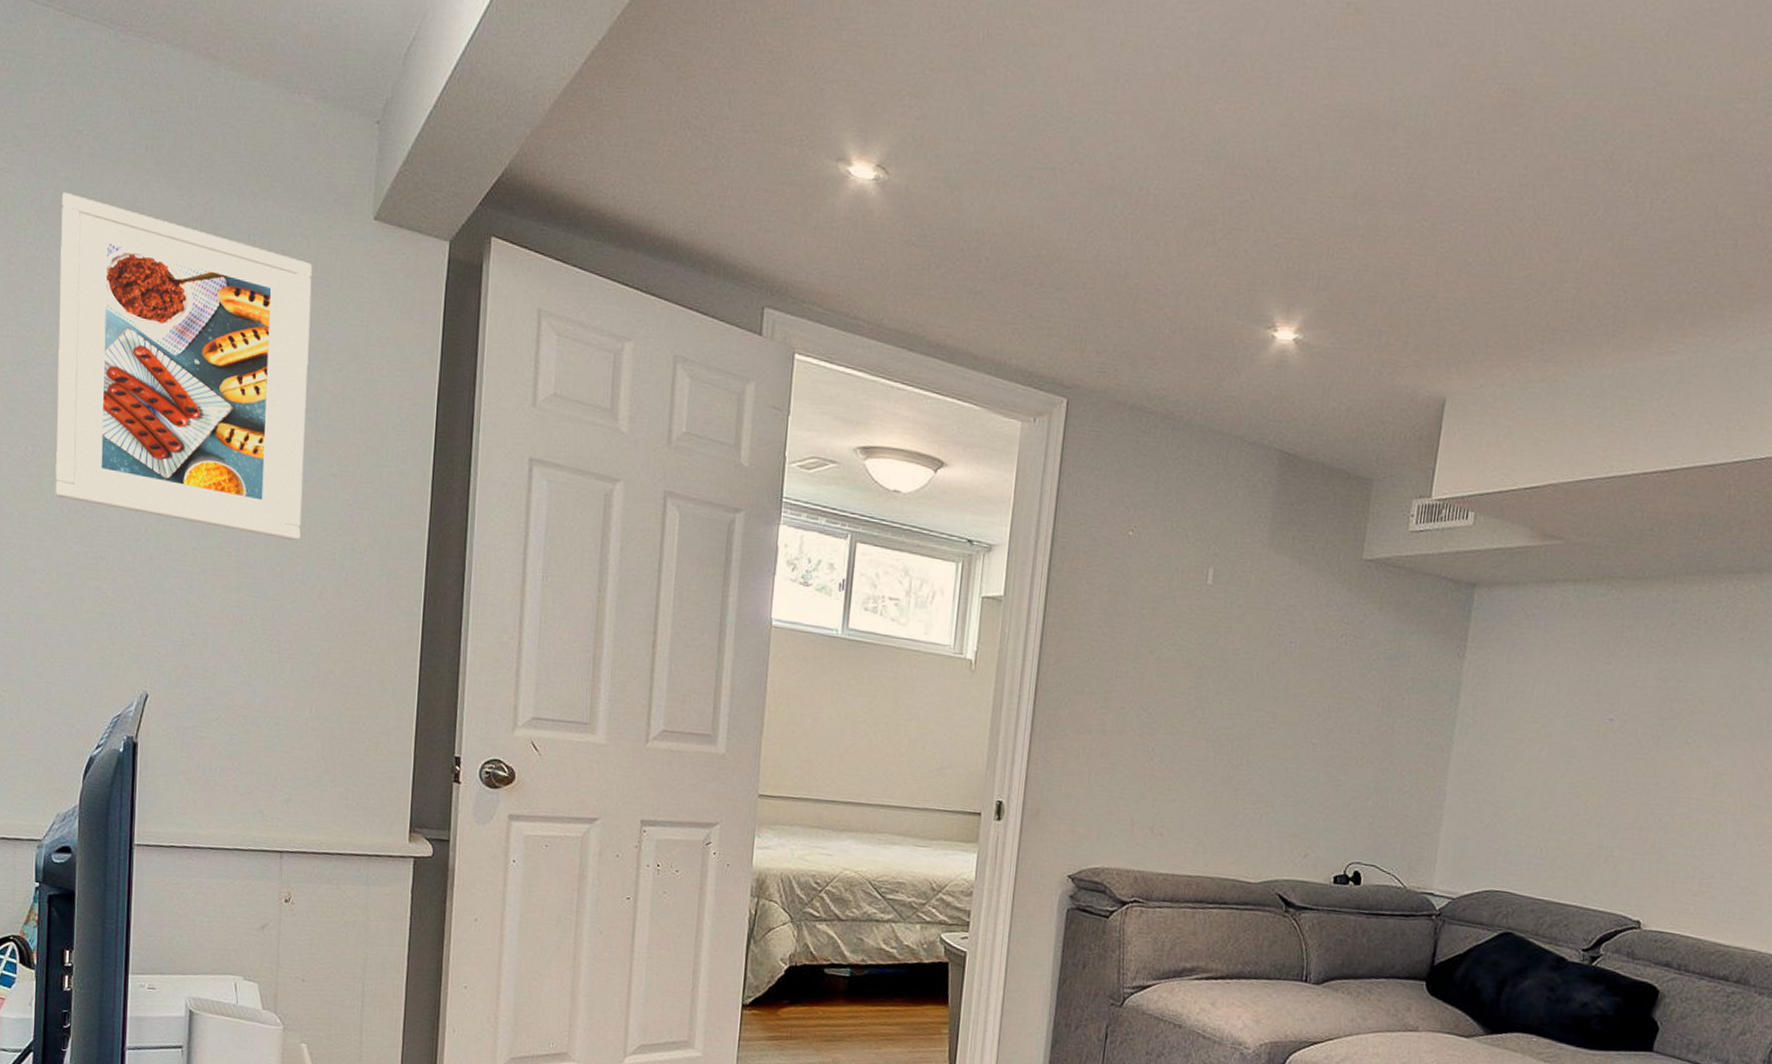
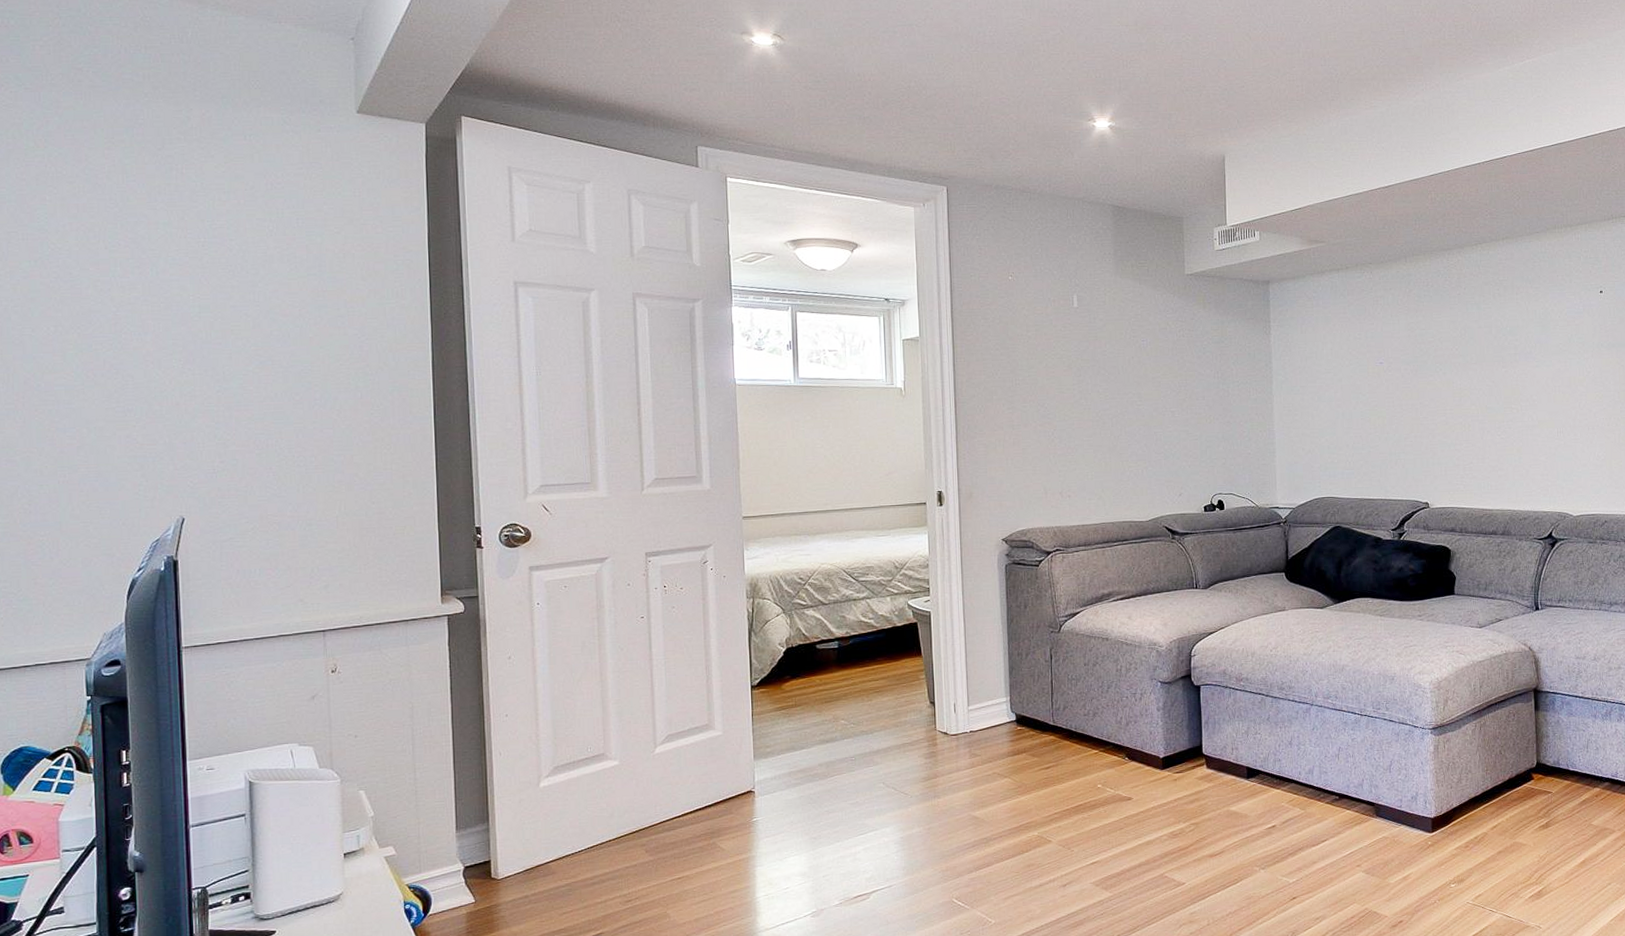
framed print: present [55,192,312,540] -> none [67,118,316,373]

